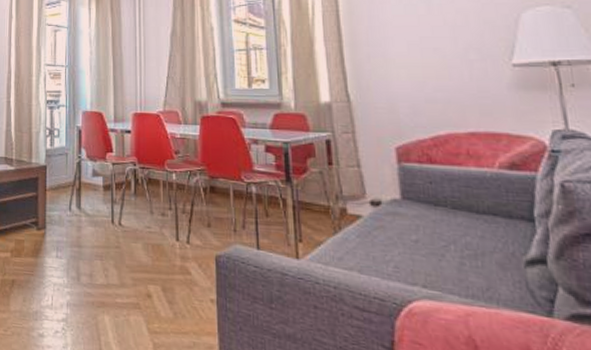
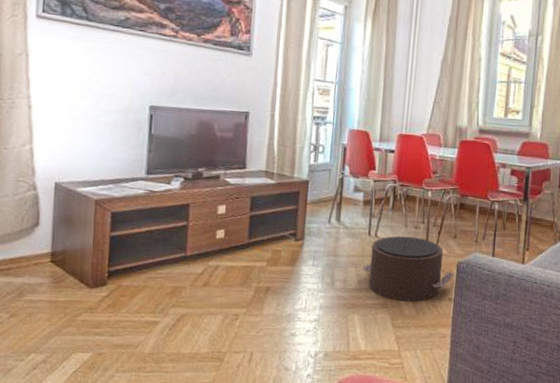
pouf: none [109,224,214,303] -> present [362,236,455,302]

